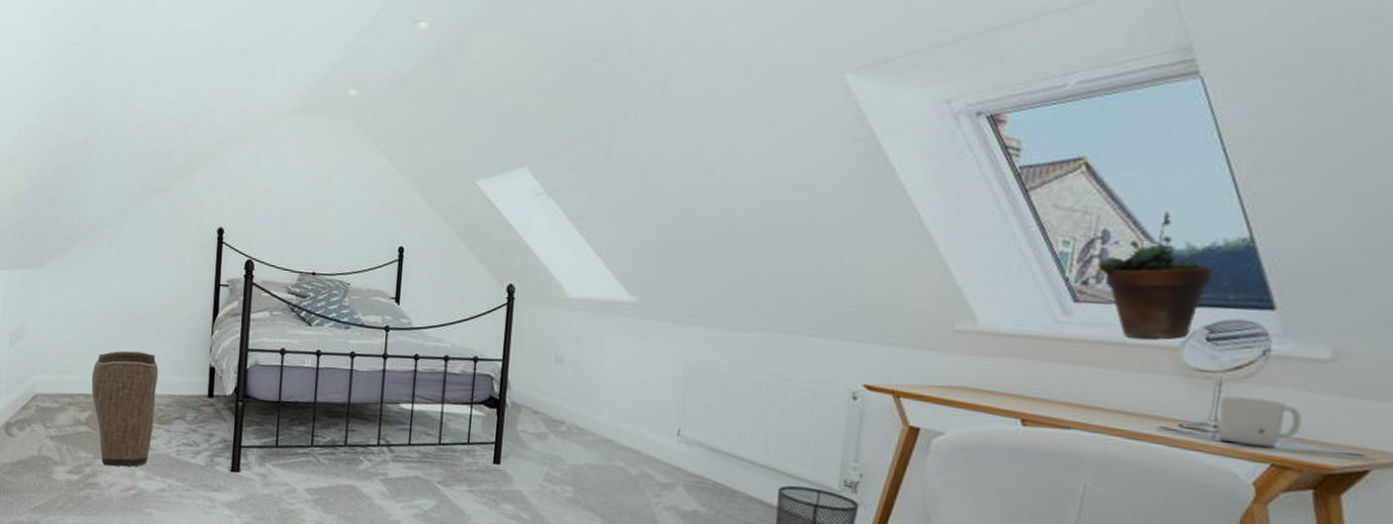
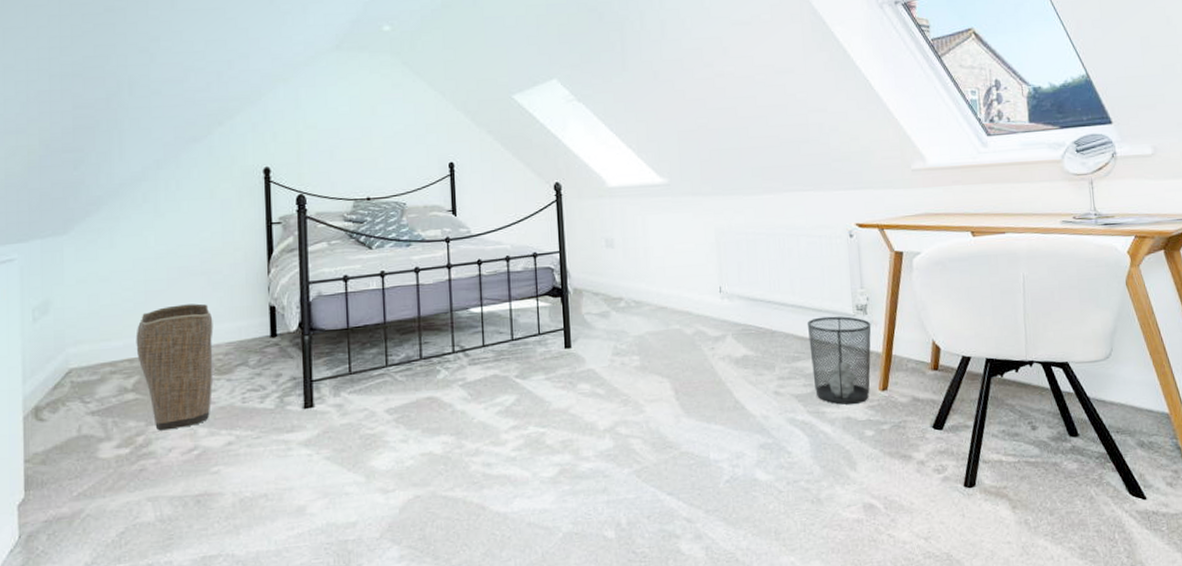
succulent plant: present [1097,211,1213,340] -> none [996,61,1070,157]
mug: present [1217,396,1302,447] -> none [1094,188,1146,225]

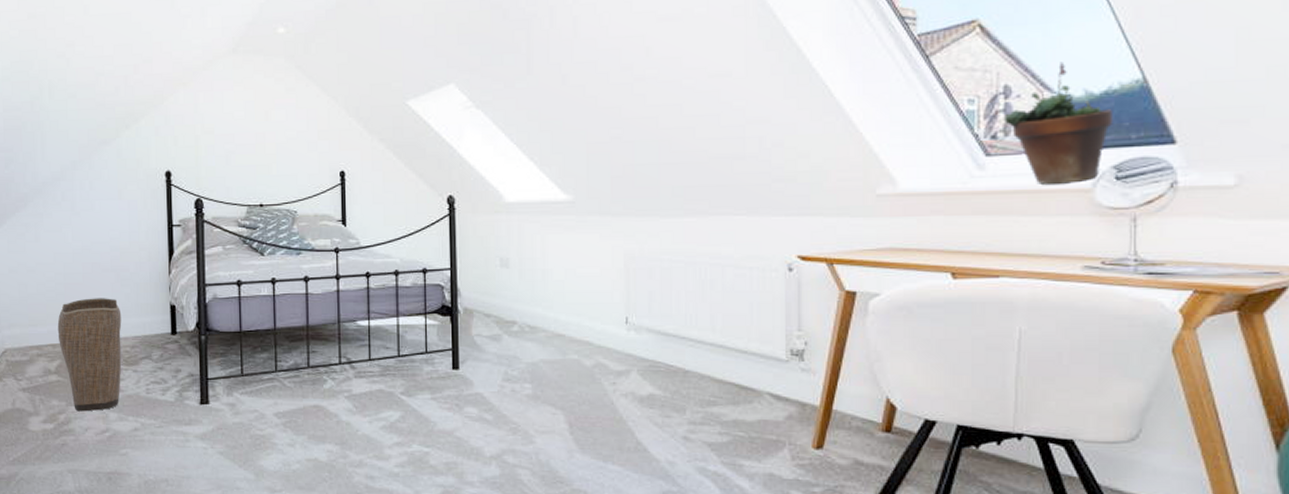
waste bin: present [807,316,872,405] -> none [727,359,808,460]
succulent plant: none [996,61,1070,157] -> present [1003,62,1112,184]

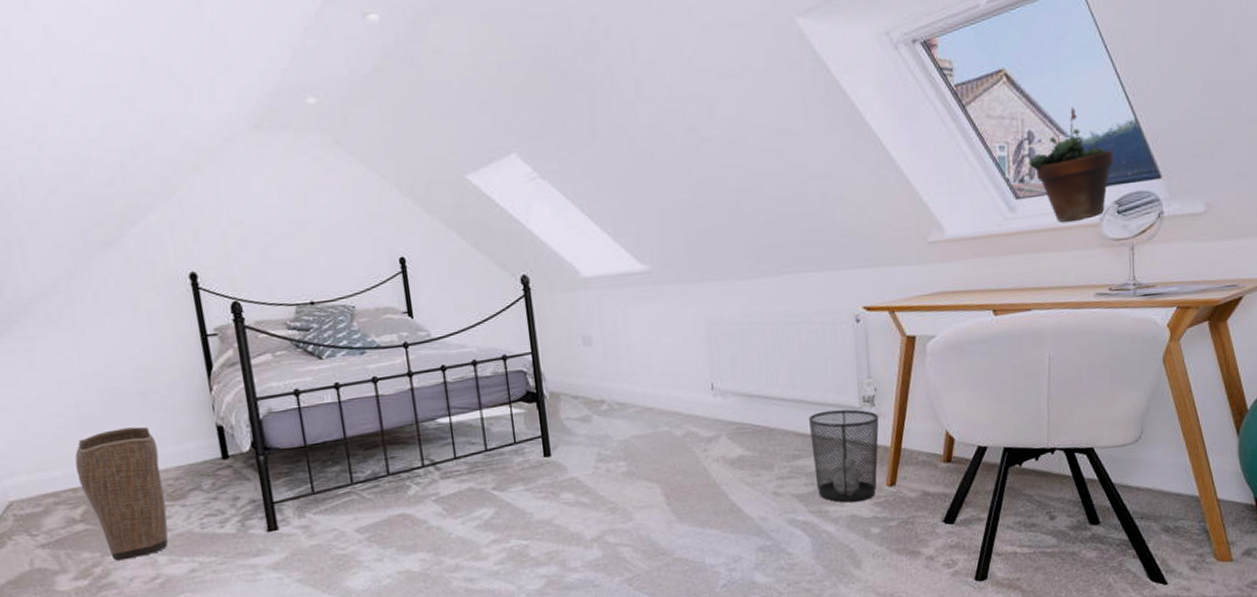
waste bin: none [727,359,808,460] -> present [808,409,879,503]

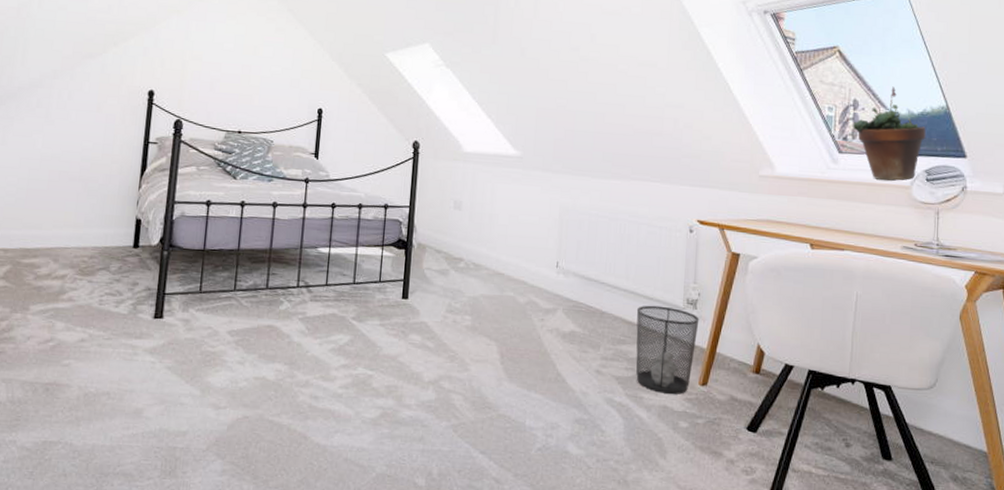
laundry basket: present [75,427,168,561] -> none [12,205,84,320]

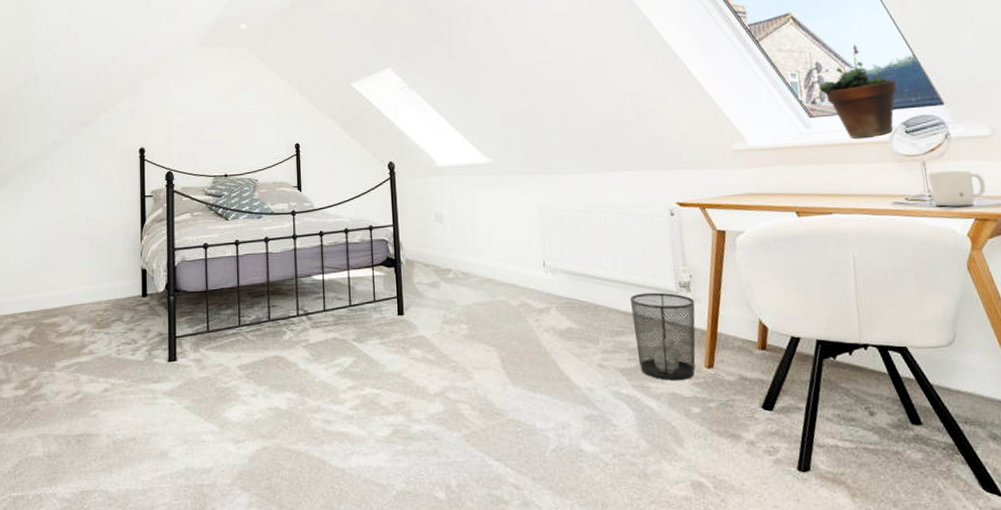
mug: none [939,221,990,259] -> present [928,170,986,207]

